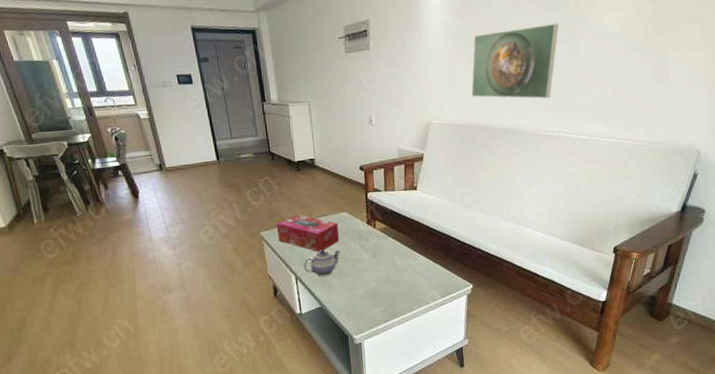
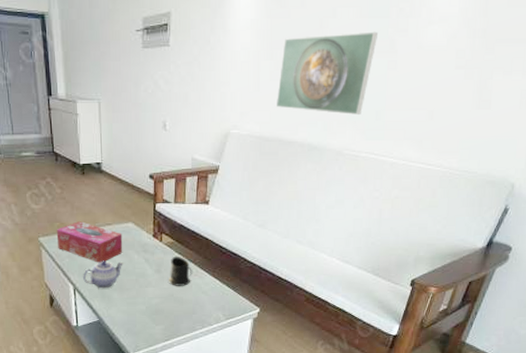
mug: none [383,240,406,269] -> present [168,256,192,286]

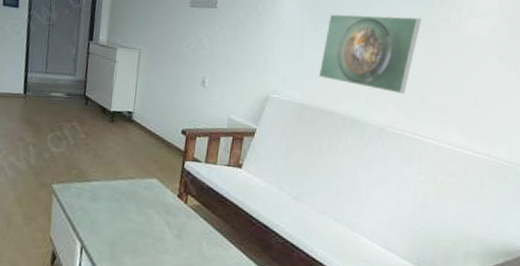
tissue box: present [56,221,123,263] -> none [71,171,145,220]
teapot: present [83,260,123,289] -> none [93,217,141,251]
mug: present [168,256,192,286] -> none [188,221,217,257]

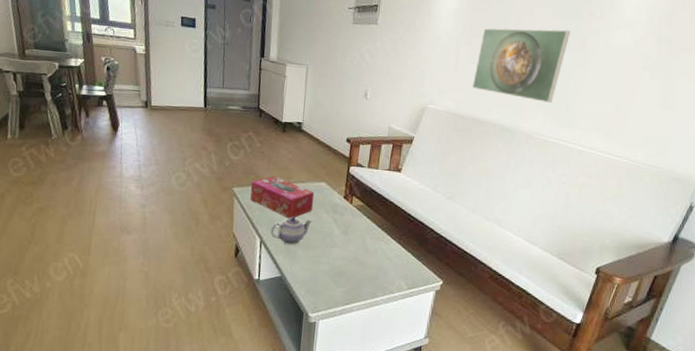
tissue box: none [71,171,145,220] -> present [250,176,315,219]
teapot: none [93,217,141,251] -> present [271,216,312,245]

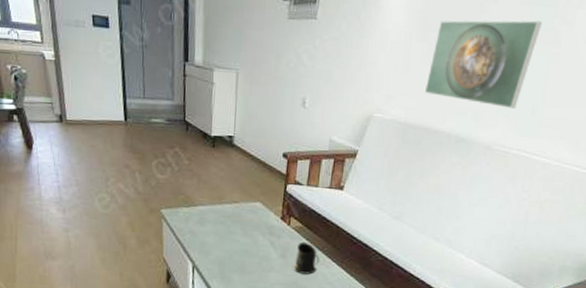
tissue box: present [250,176,315,219] -> none [179,196,249,242]
teapot: present [271,216,312,245] -> none [203,239,247,270]
mug: none [354,219,379,250] -> present [292,241,319,274]

